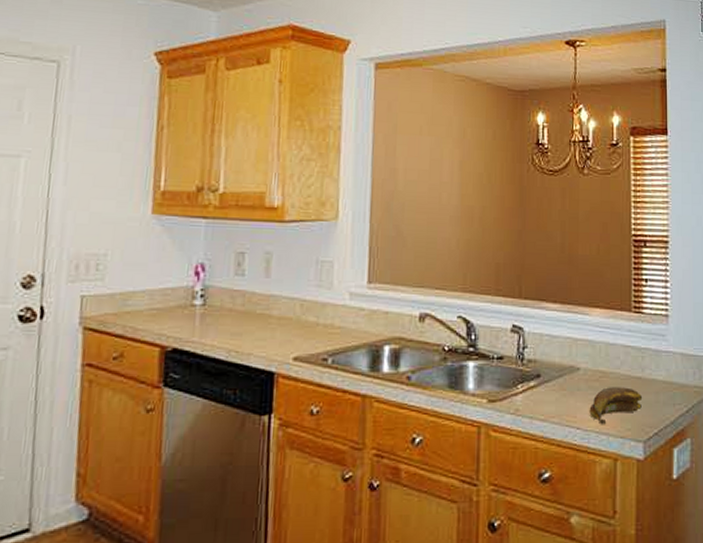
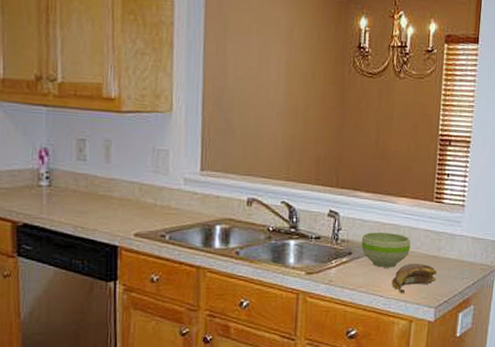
bowl: none [550,349,608,393] -> present [361,231,411,268]

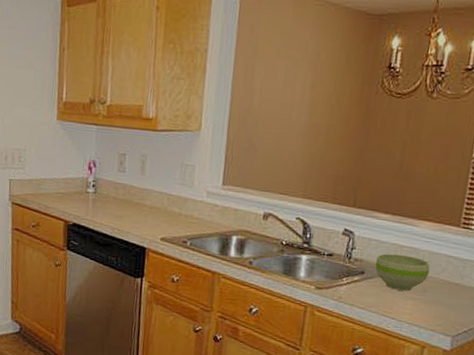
banana: present [391,264,437,294] -> none [405,288,458,319]

